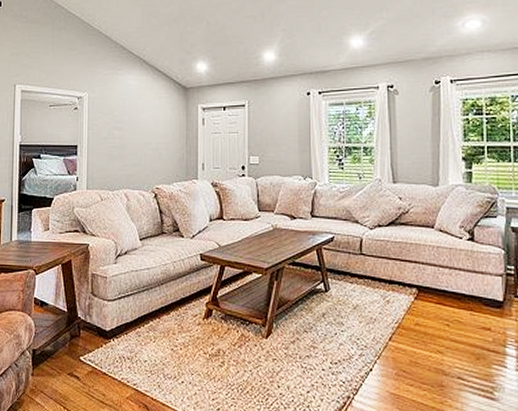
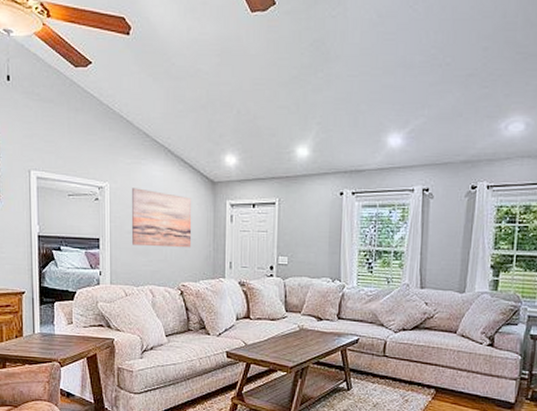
wall art: none [109,96,166,152] -> present [132,188,192,248]

